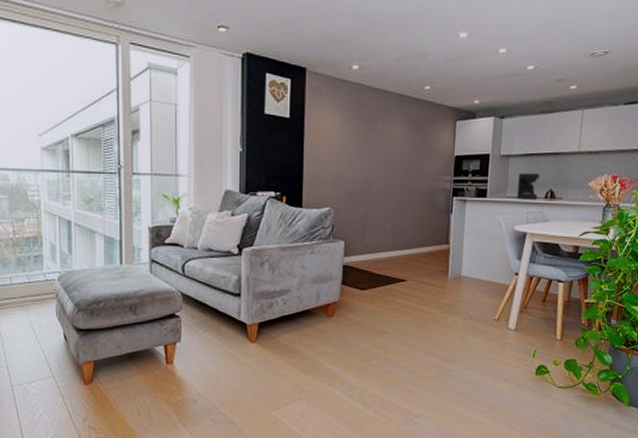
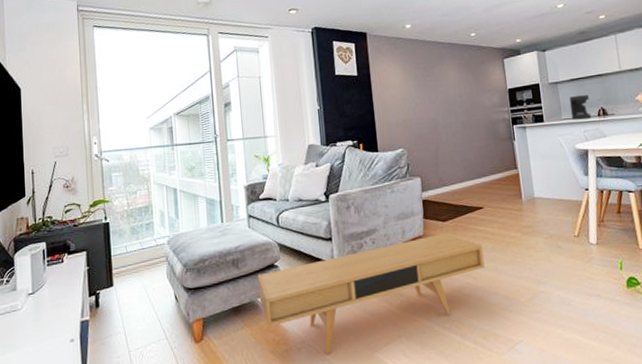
tv console: none [156,301,399,409] -> present [257,232,485,355]

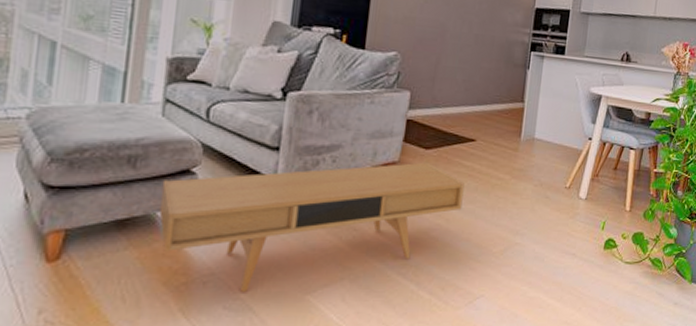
coffee maker: present [569,95,592,120] -> none [594,33,617,62]

